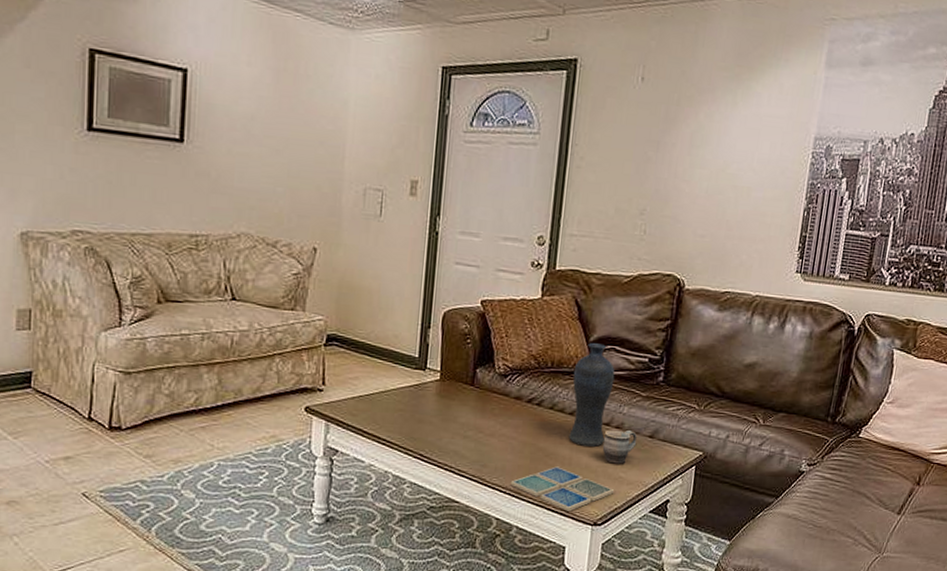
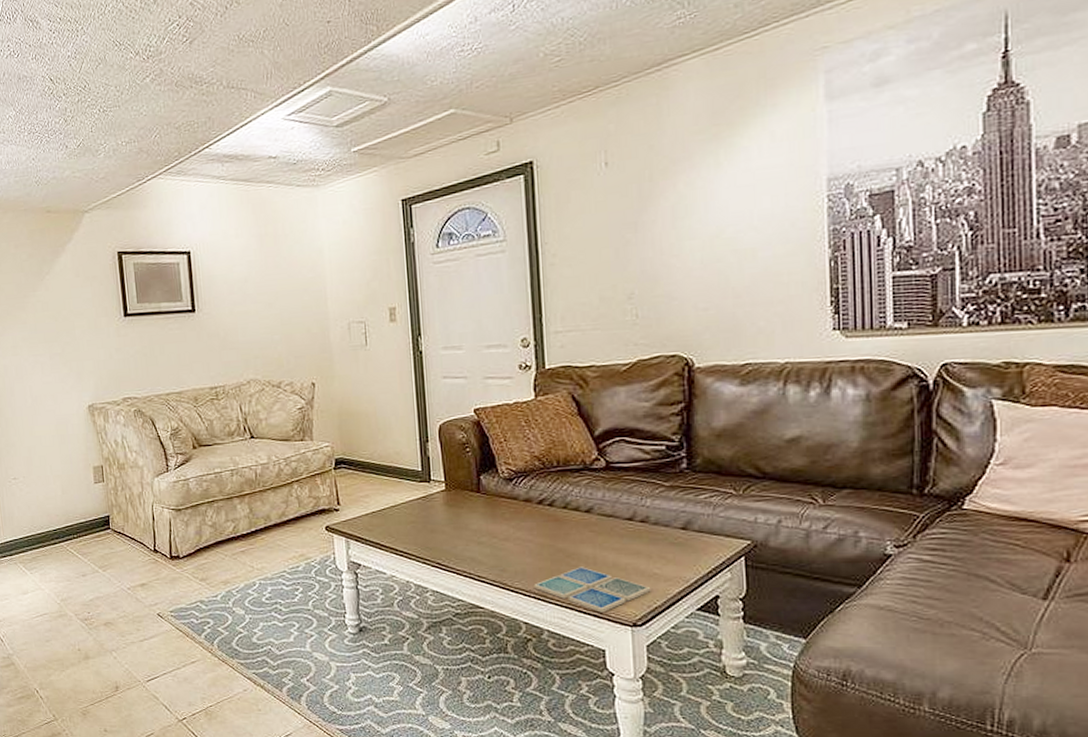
vase: present [569,343,615,447] -> none [582,436,630,544]
mug: present [602,430,637,464] -> none [628,524,668,560]

